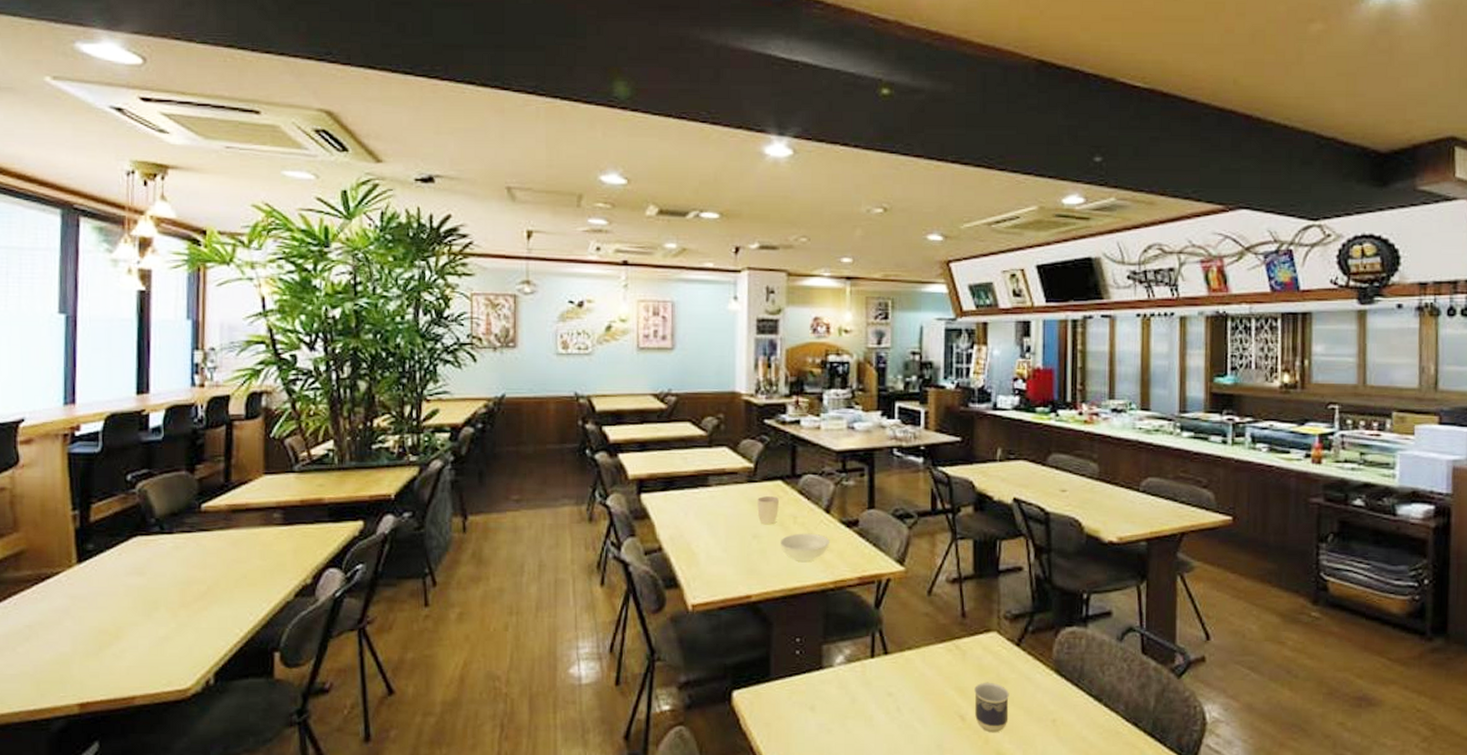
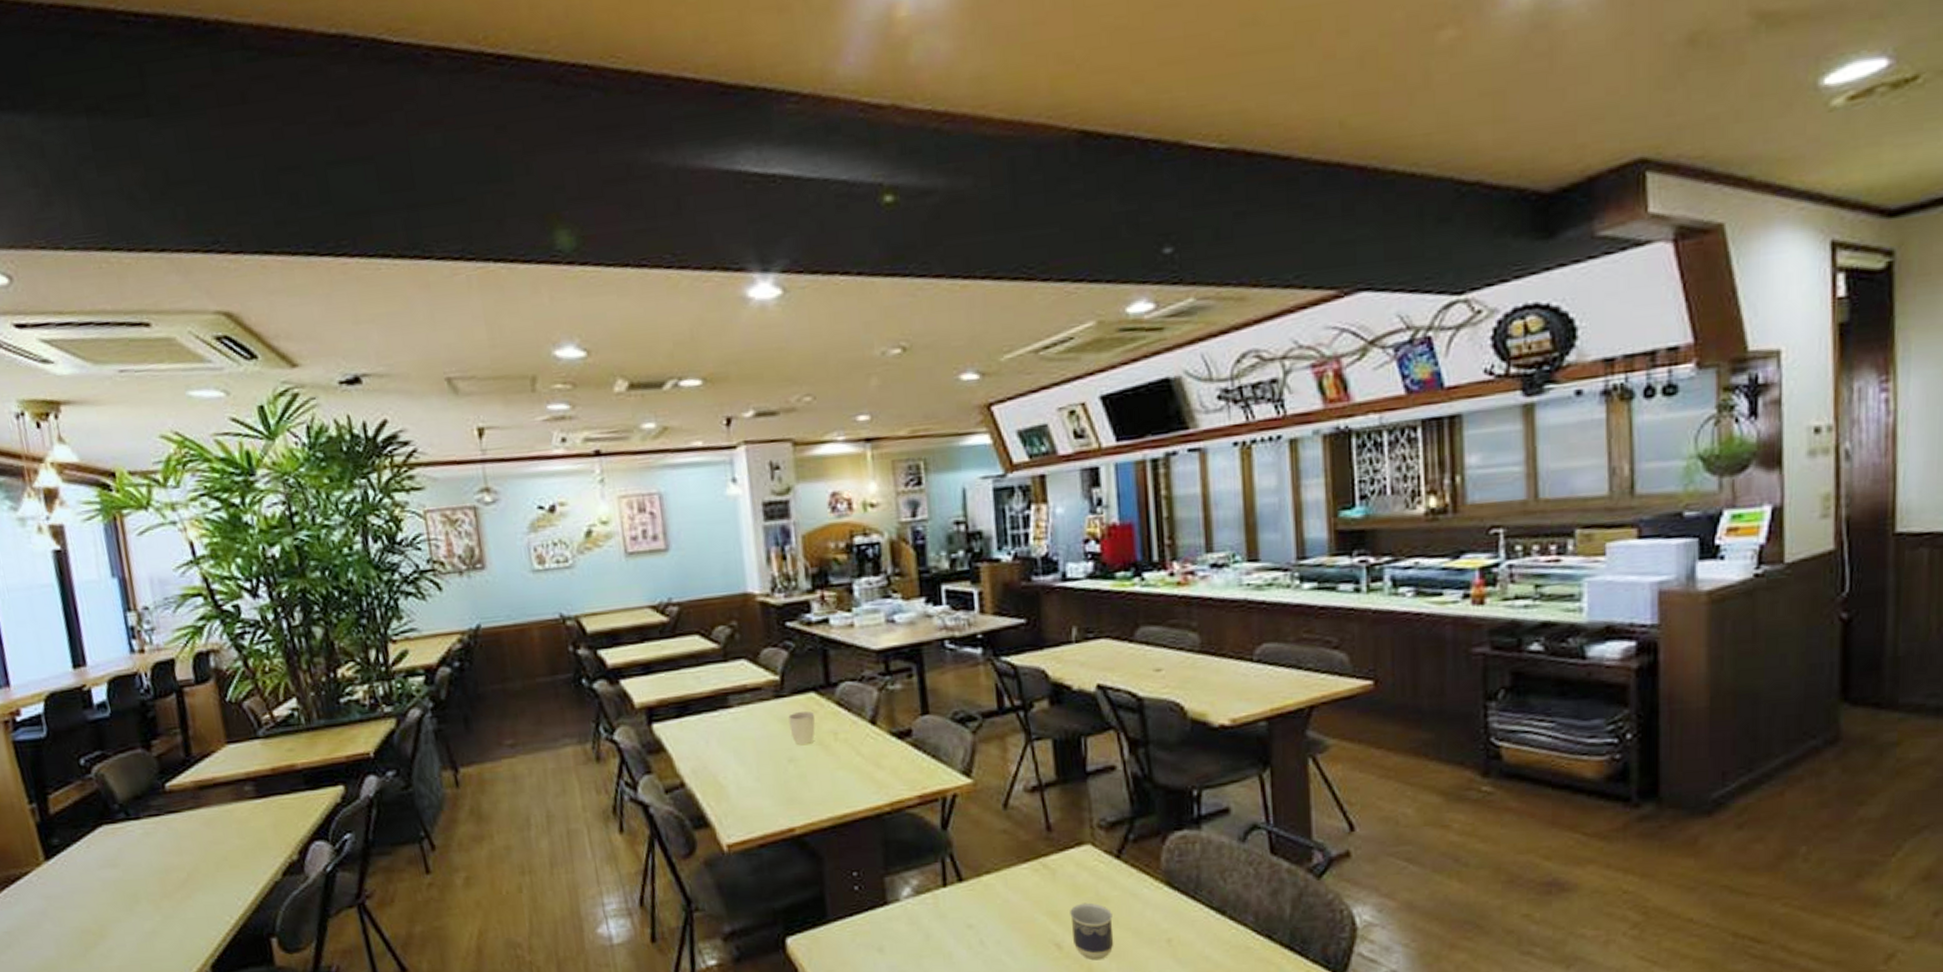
bowl: present [779,533,830,563] -> none [820,749,880,785]

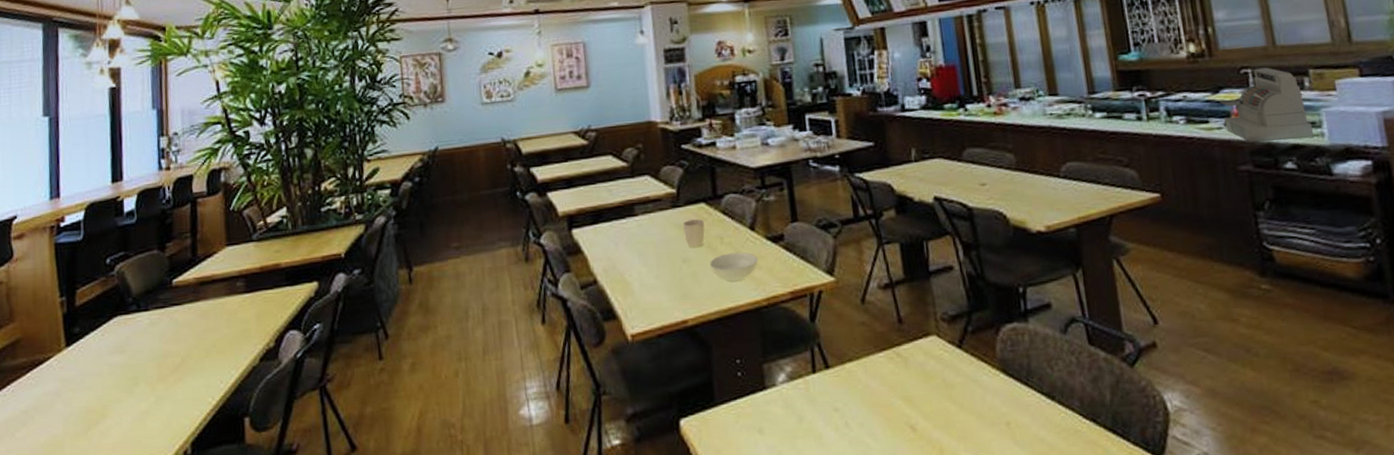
bowl: none [820,749,880,785] -> present [709,252,758,282]
cup: present [1070,902,1114,961] -> none [921,388,961,442]
cash register: none [1459,526,1569,619] -> present [1220,67,1314,143]

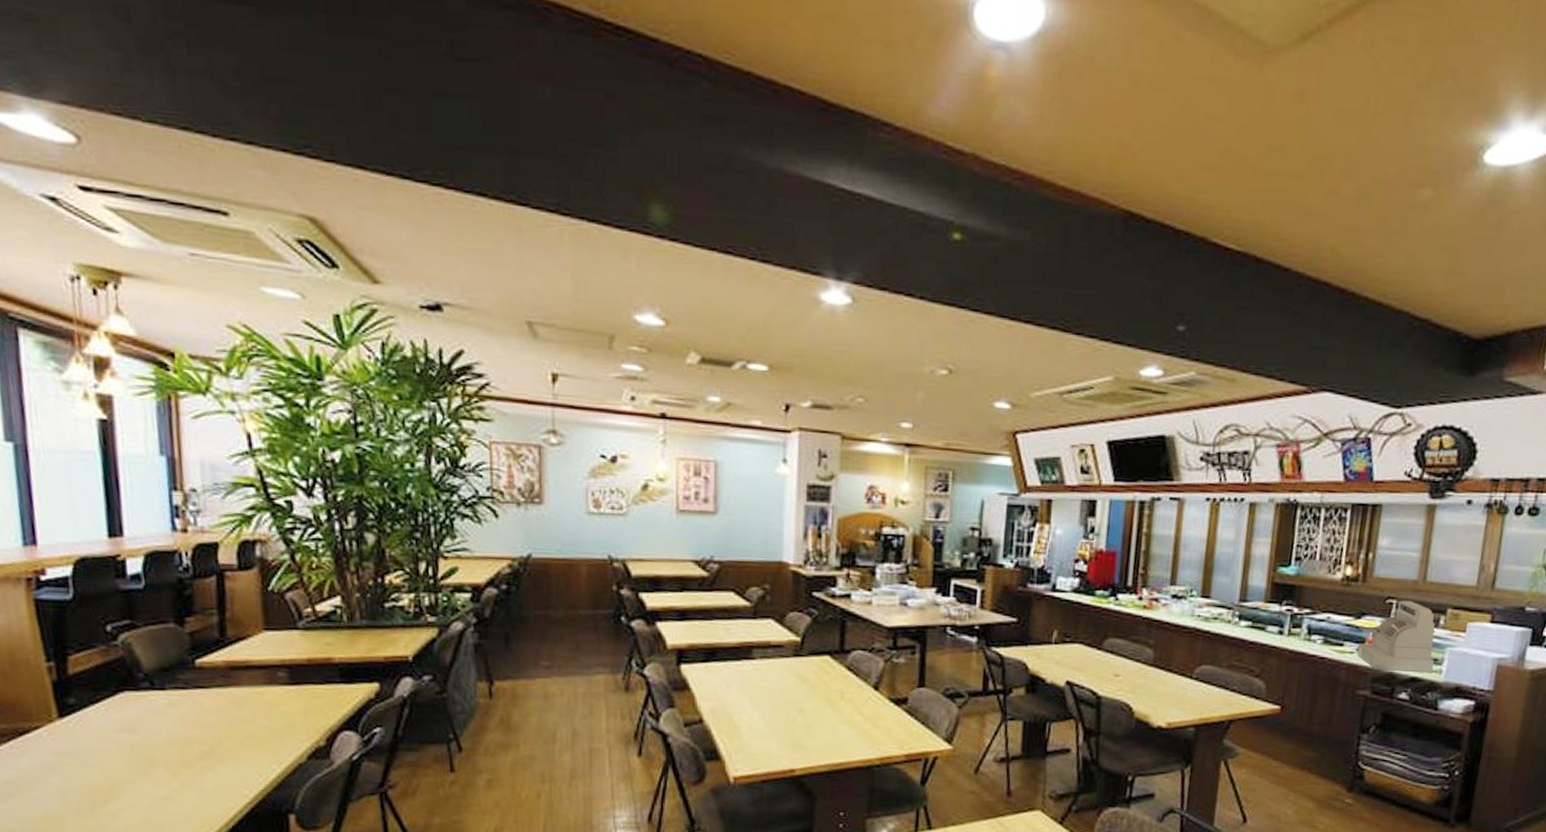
cup: present [683,219,705,248] -> none [803,671,827,700]
bowl: present [709,252,758,282] -> none [825,709,877,739]

